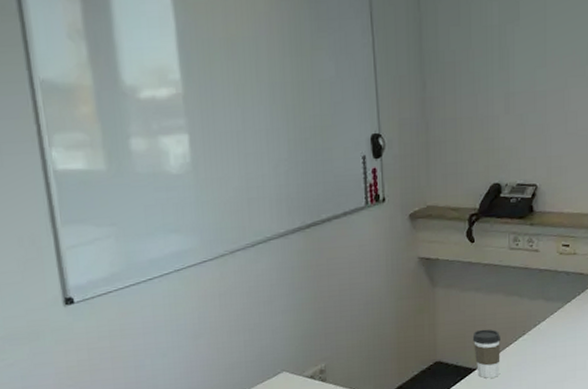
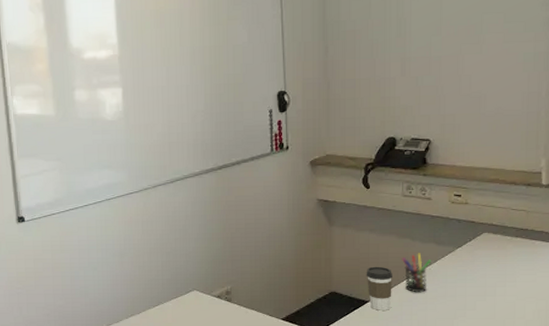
pen holder: none [509,311,540,356] -> present [401,253,432,293]

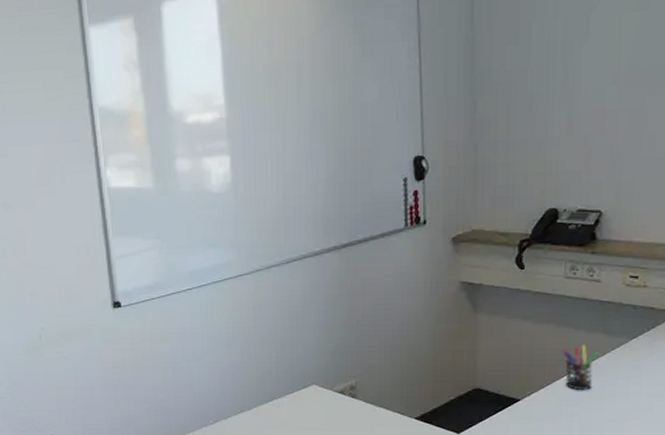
coffee cup: present [366,266,392,310] -> none [517,359,550,410]

